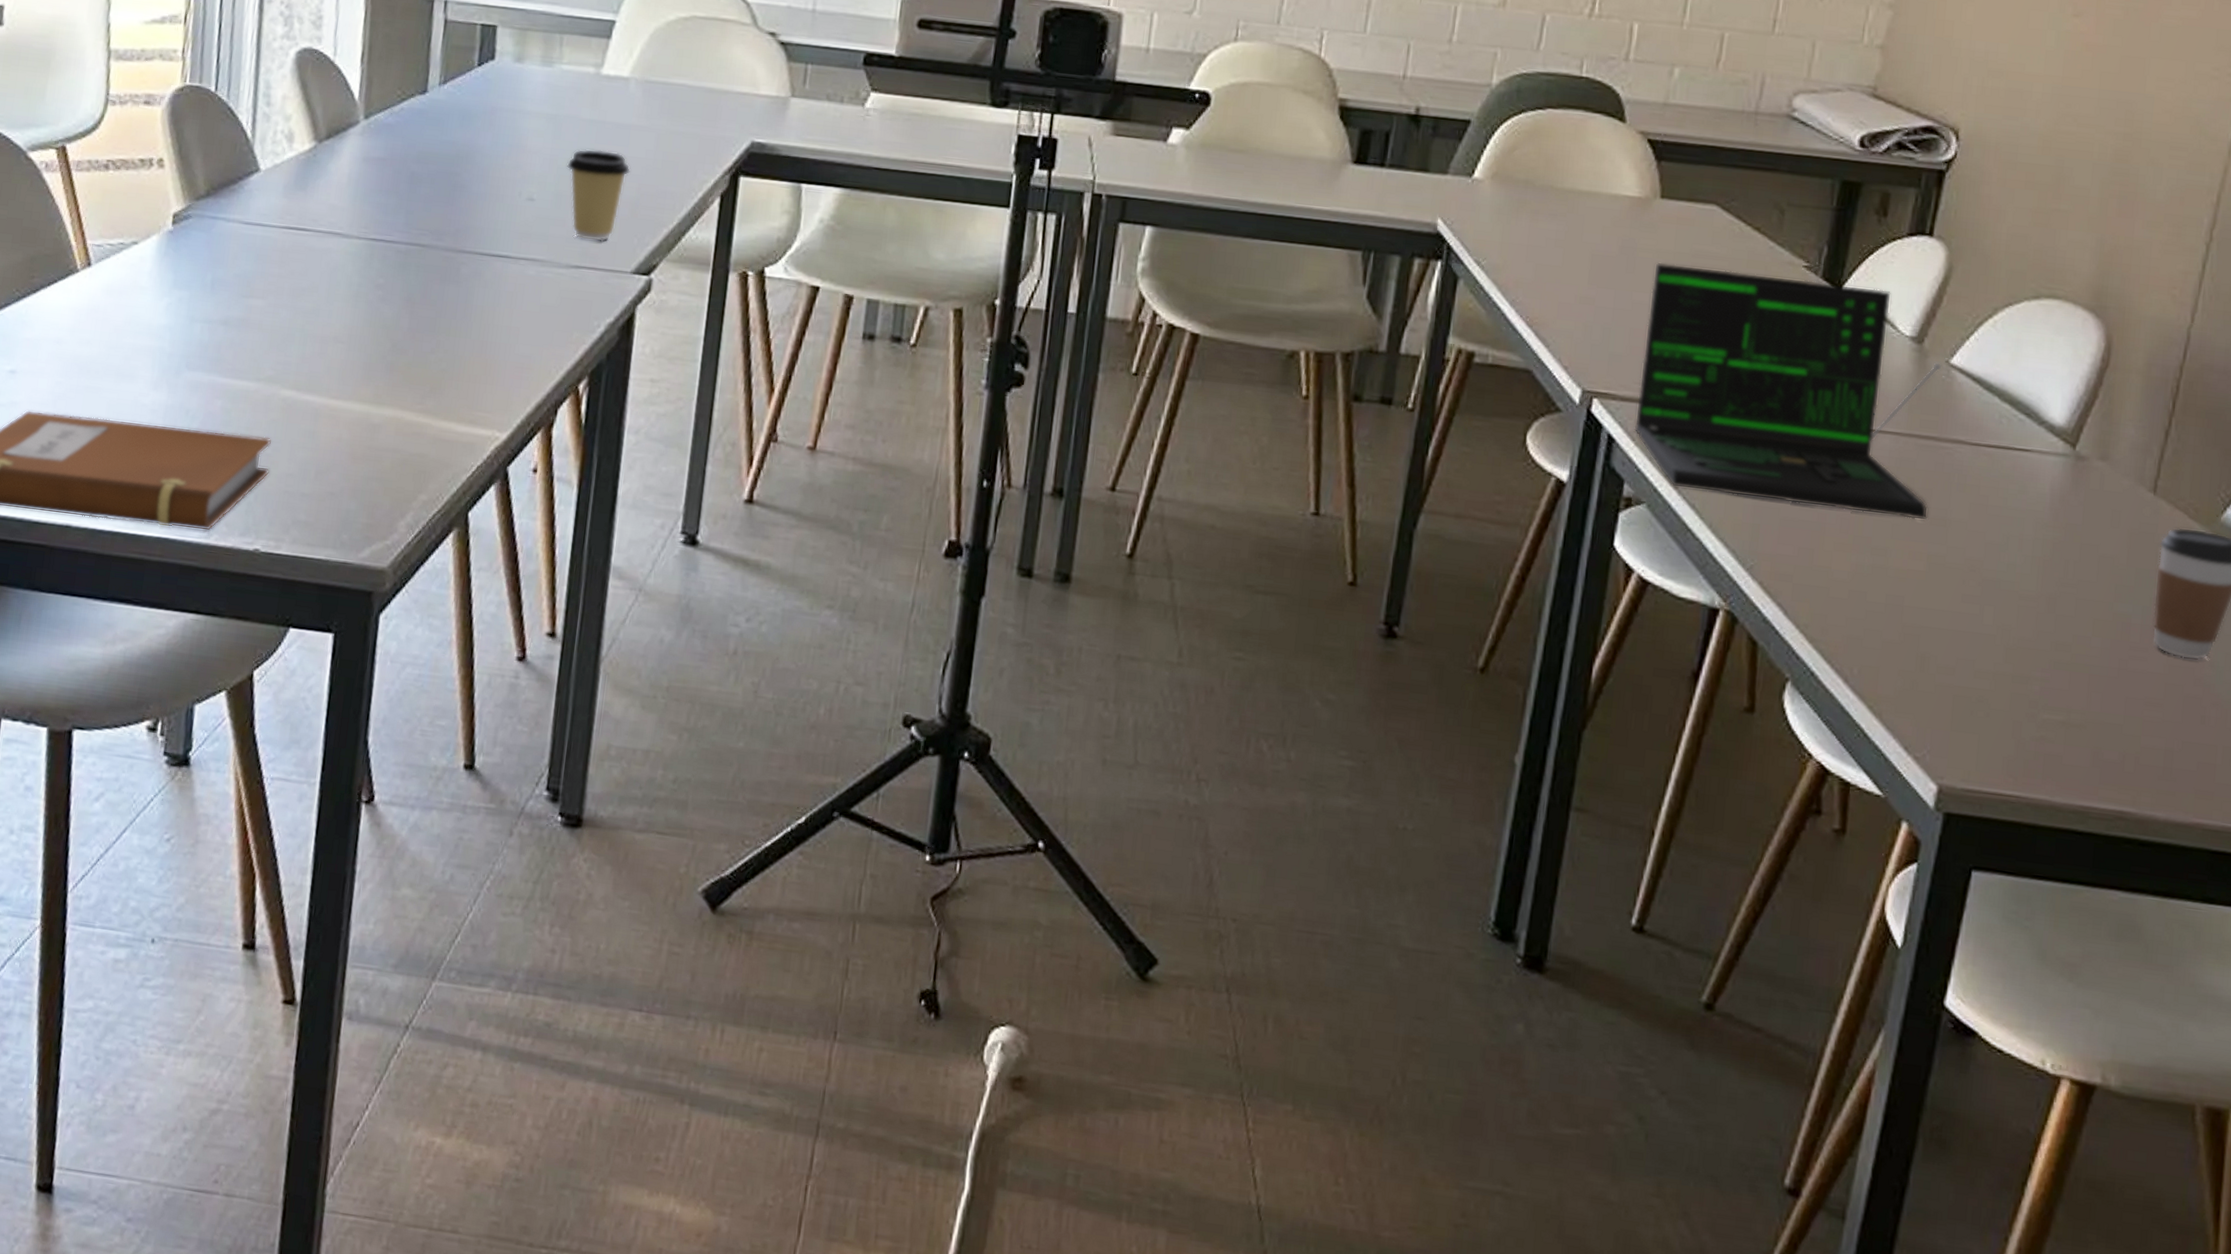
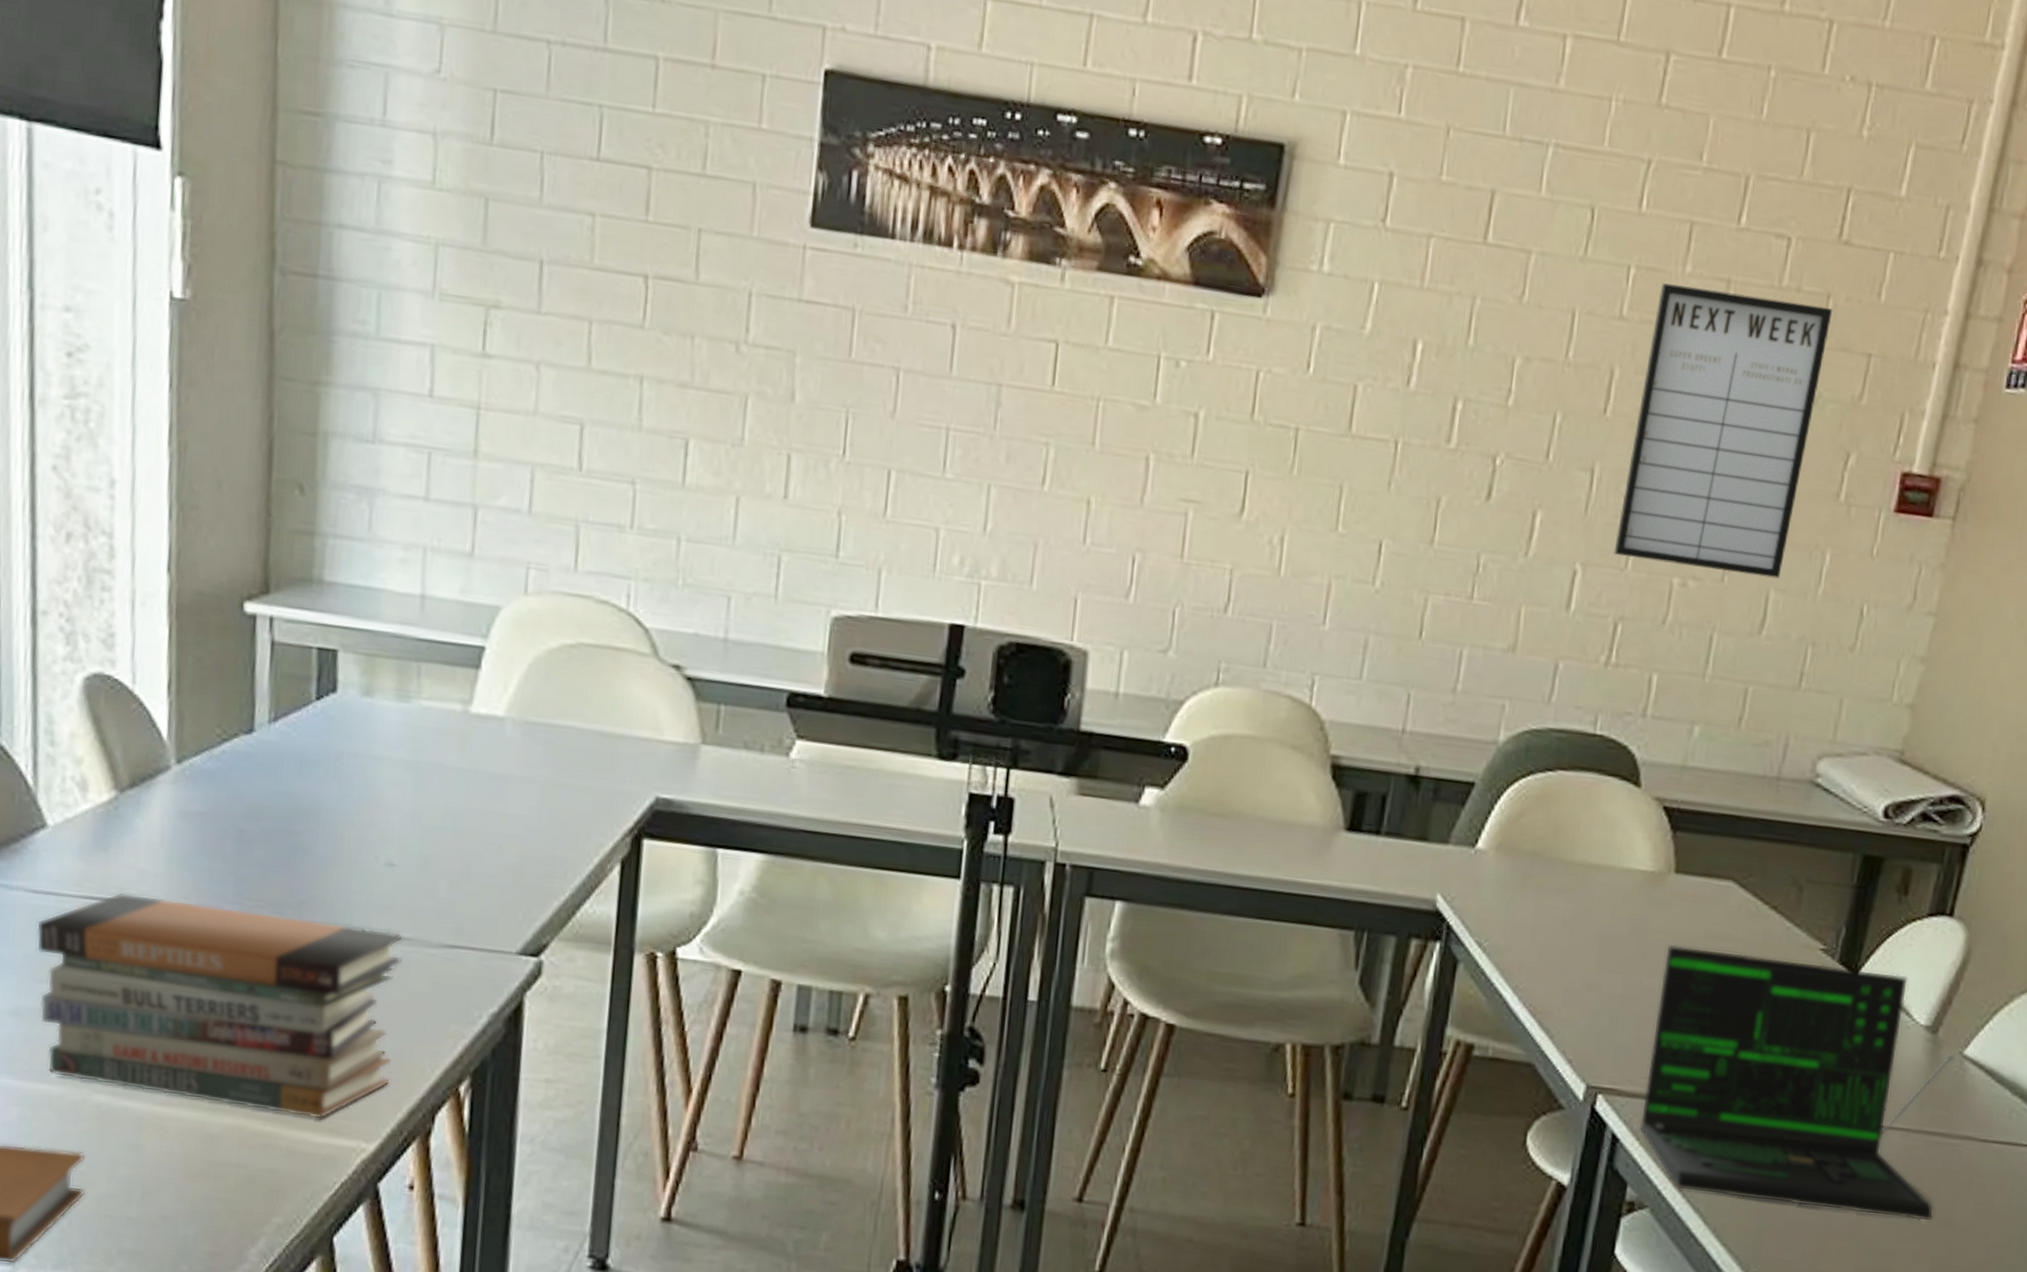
book stack: none [243,223,538,412] -> present [36,892,403,1119]
coffee cup: present [567,149,631,242] -> none [433,803,511,917]

